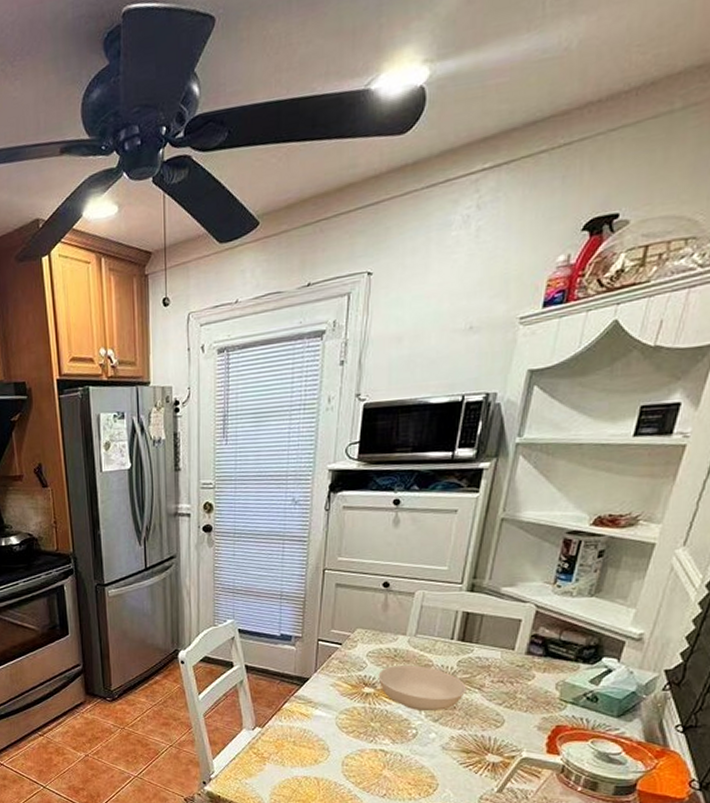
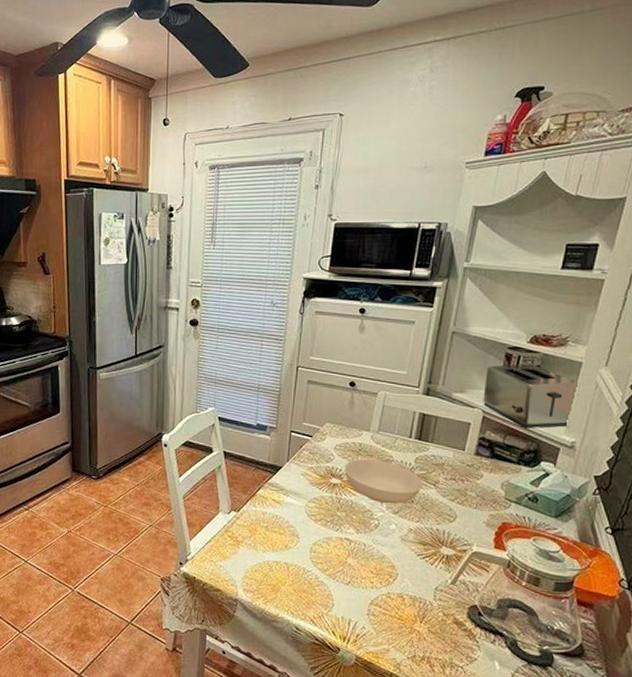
toaster: none [536,549,652,621] -> present [483,363,581,428]

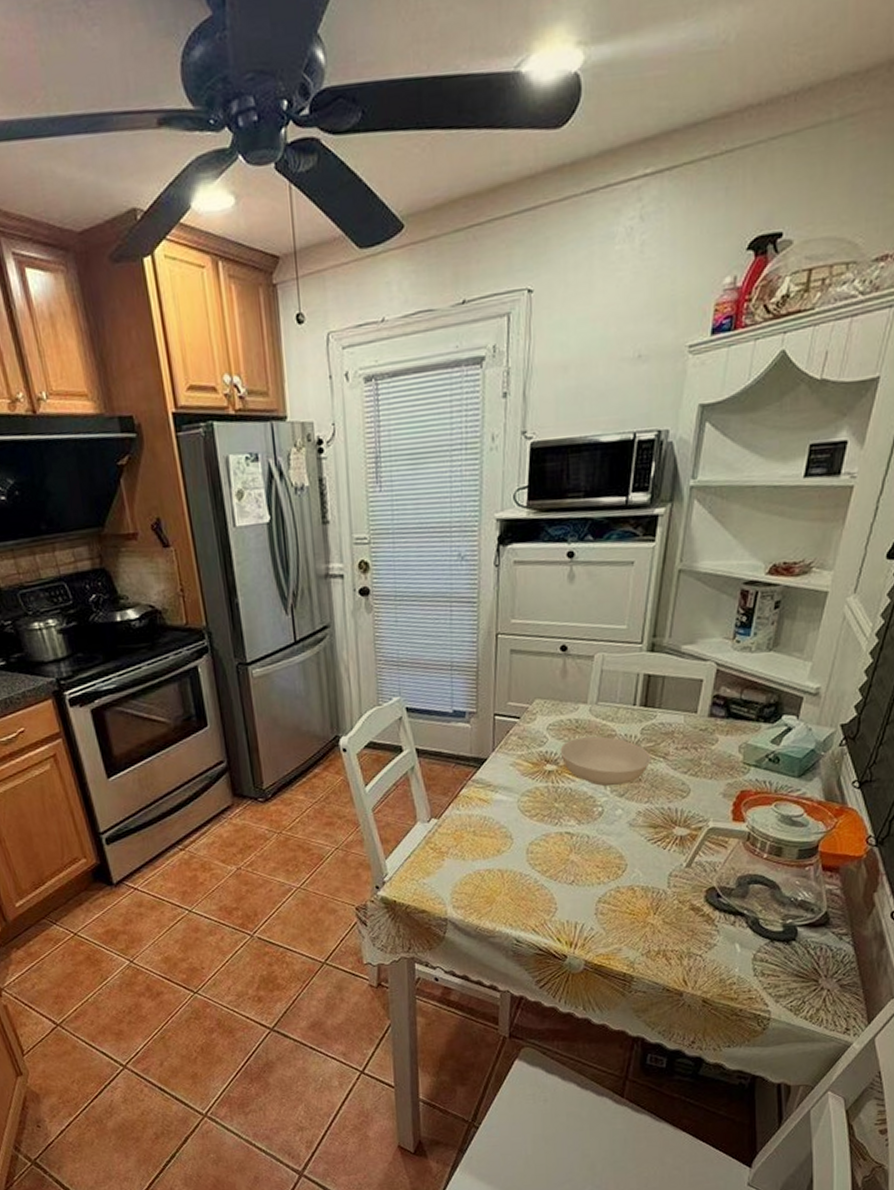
toaster: present [483,363,581,428] -> none [716,599,826,678]

